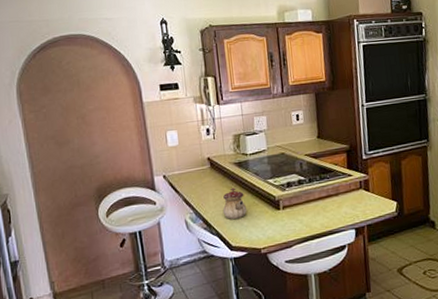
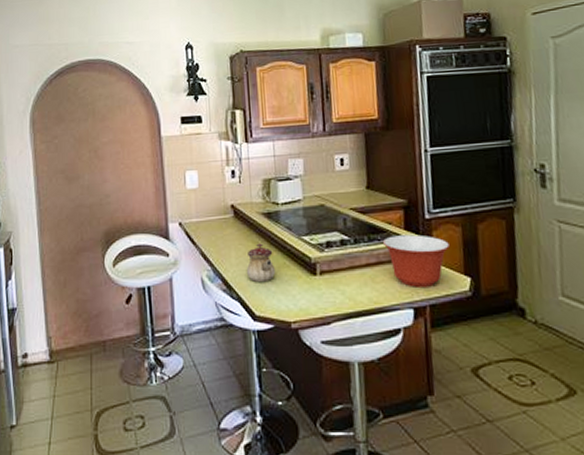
mixing bowl: none [330,172,381,213] -> present [382,234,450,287]

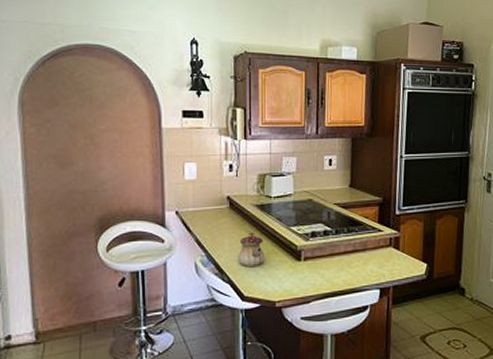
mixing bowl: present [382,234,450,287] -> none [359,228,413,272]

